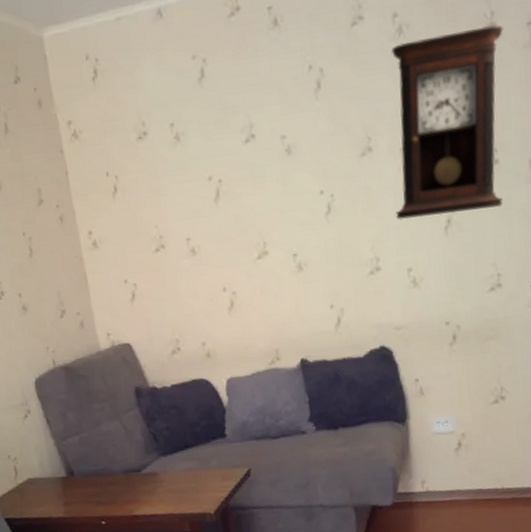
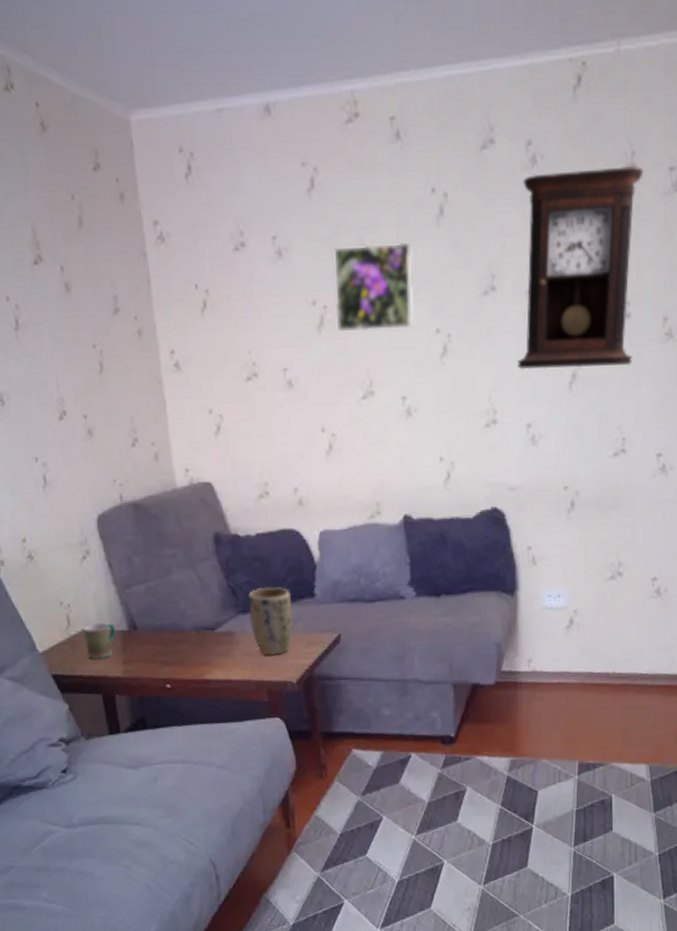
mug: none [29,471,56,503] -> present [84,623,116,659]
plant pot: none [167,430,209,491] -> present [247,586,293,656]
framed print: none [225,116,299,201] -> present [334,242,414,331]

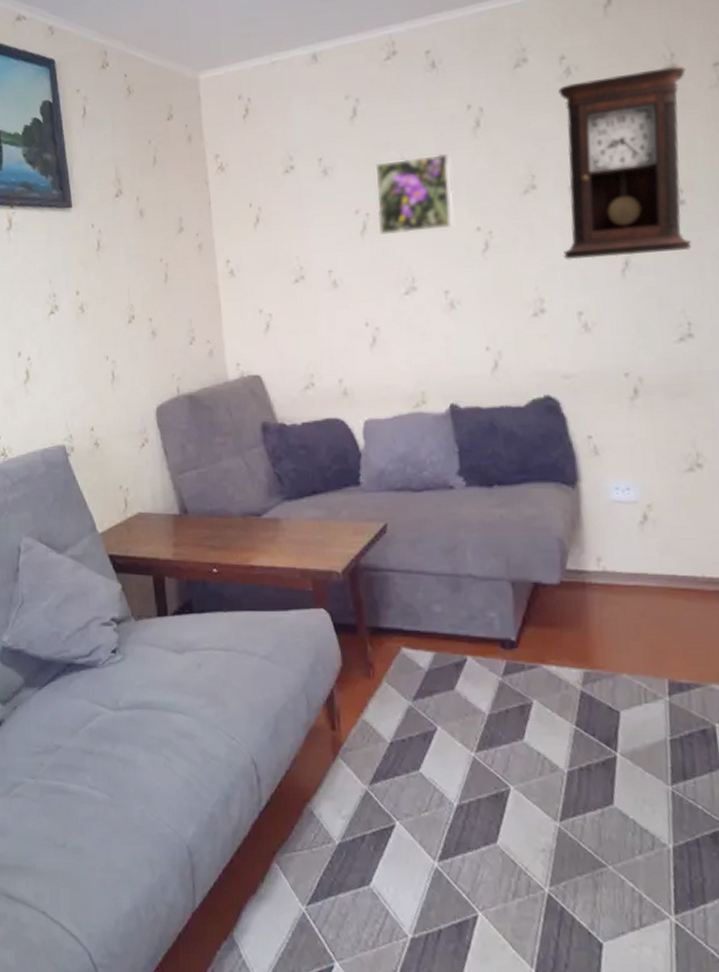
mug: present [84,623,116,659] -> none [140,507,168,541]
plant pot: present [247,586,293,656] -> none [293,474,338,543]

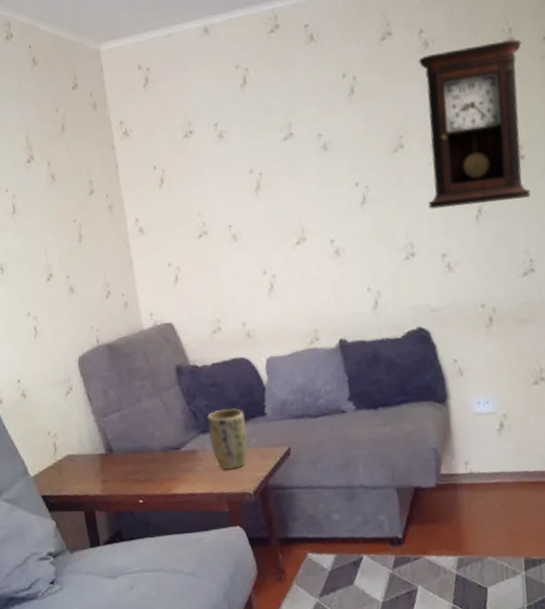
plant pot: none [293,474,338,543] -> present [206,408,248,470]
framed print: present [375,153,454,235] -> none [265,117,335,192]

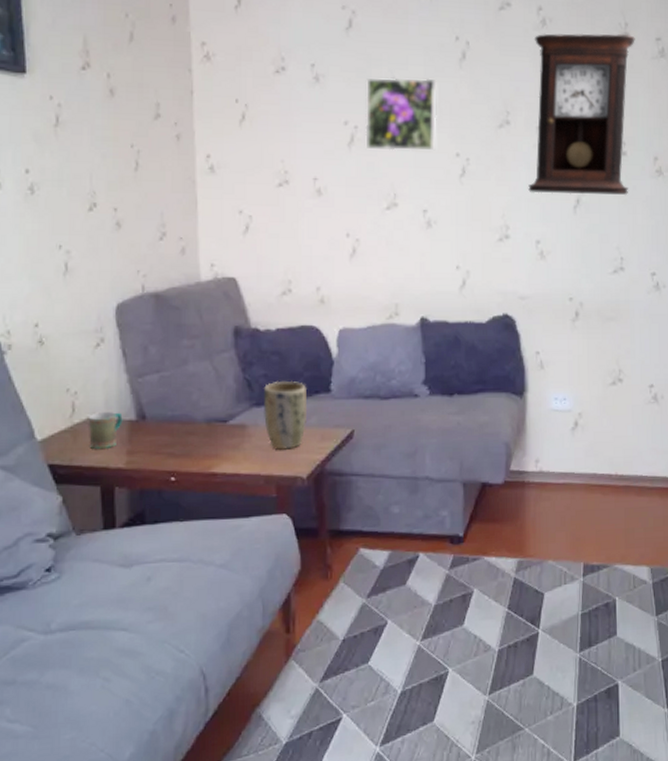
mug: none [68,448,95,480] -> present [89,412,123,449]
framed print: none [265,117,335,192] -> present [365,78,437,151]

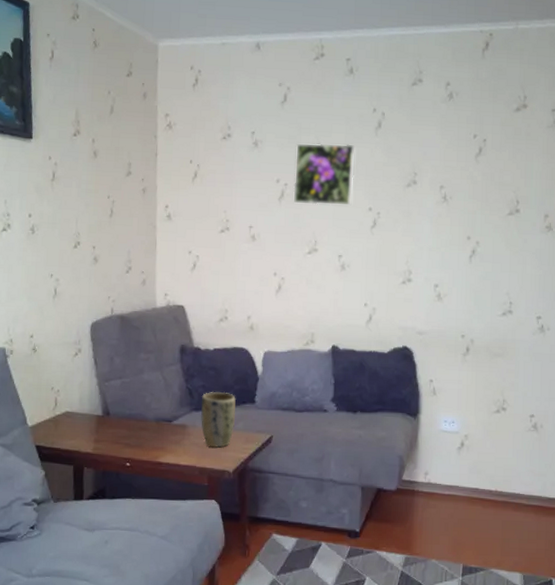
mug: present [89,412,123,449] -> none [66,407,92,436]
pendulum clock: present [528,33,635,196] -> none [430,105,533,248]

